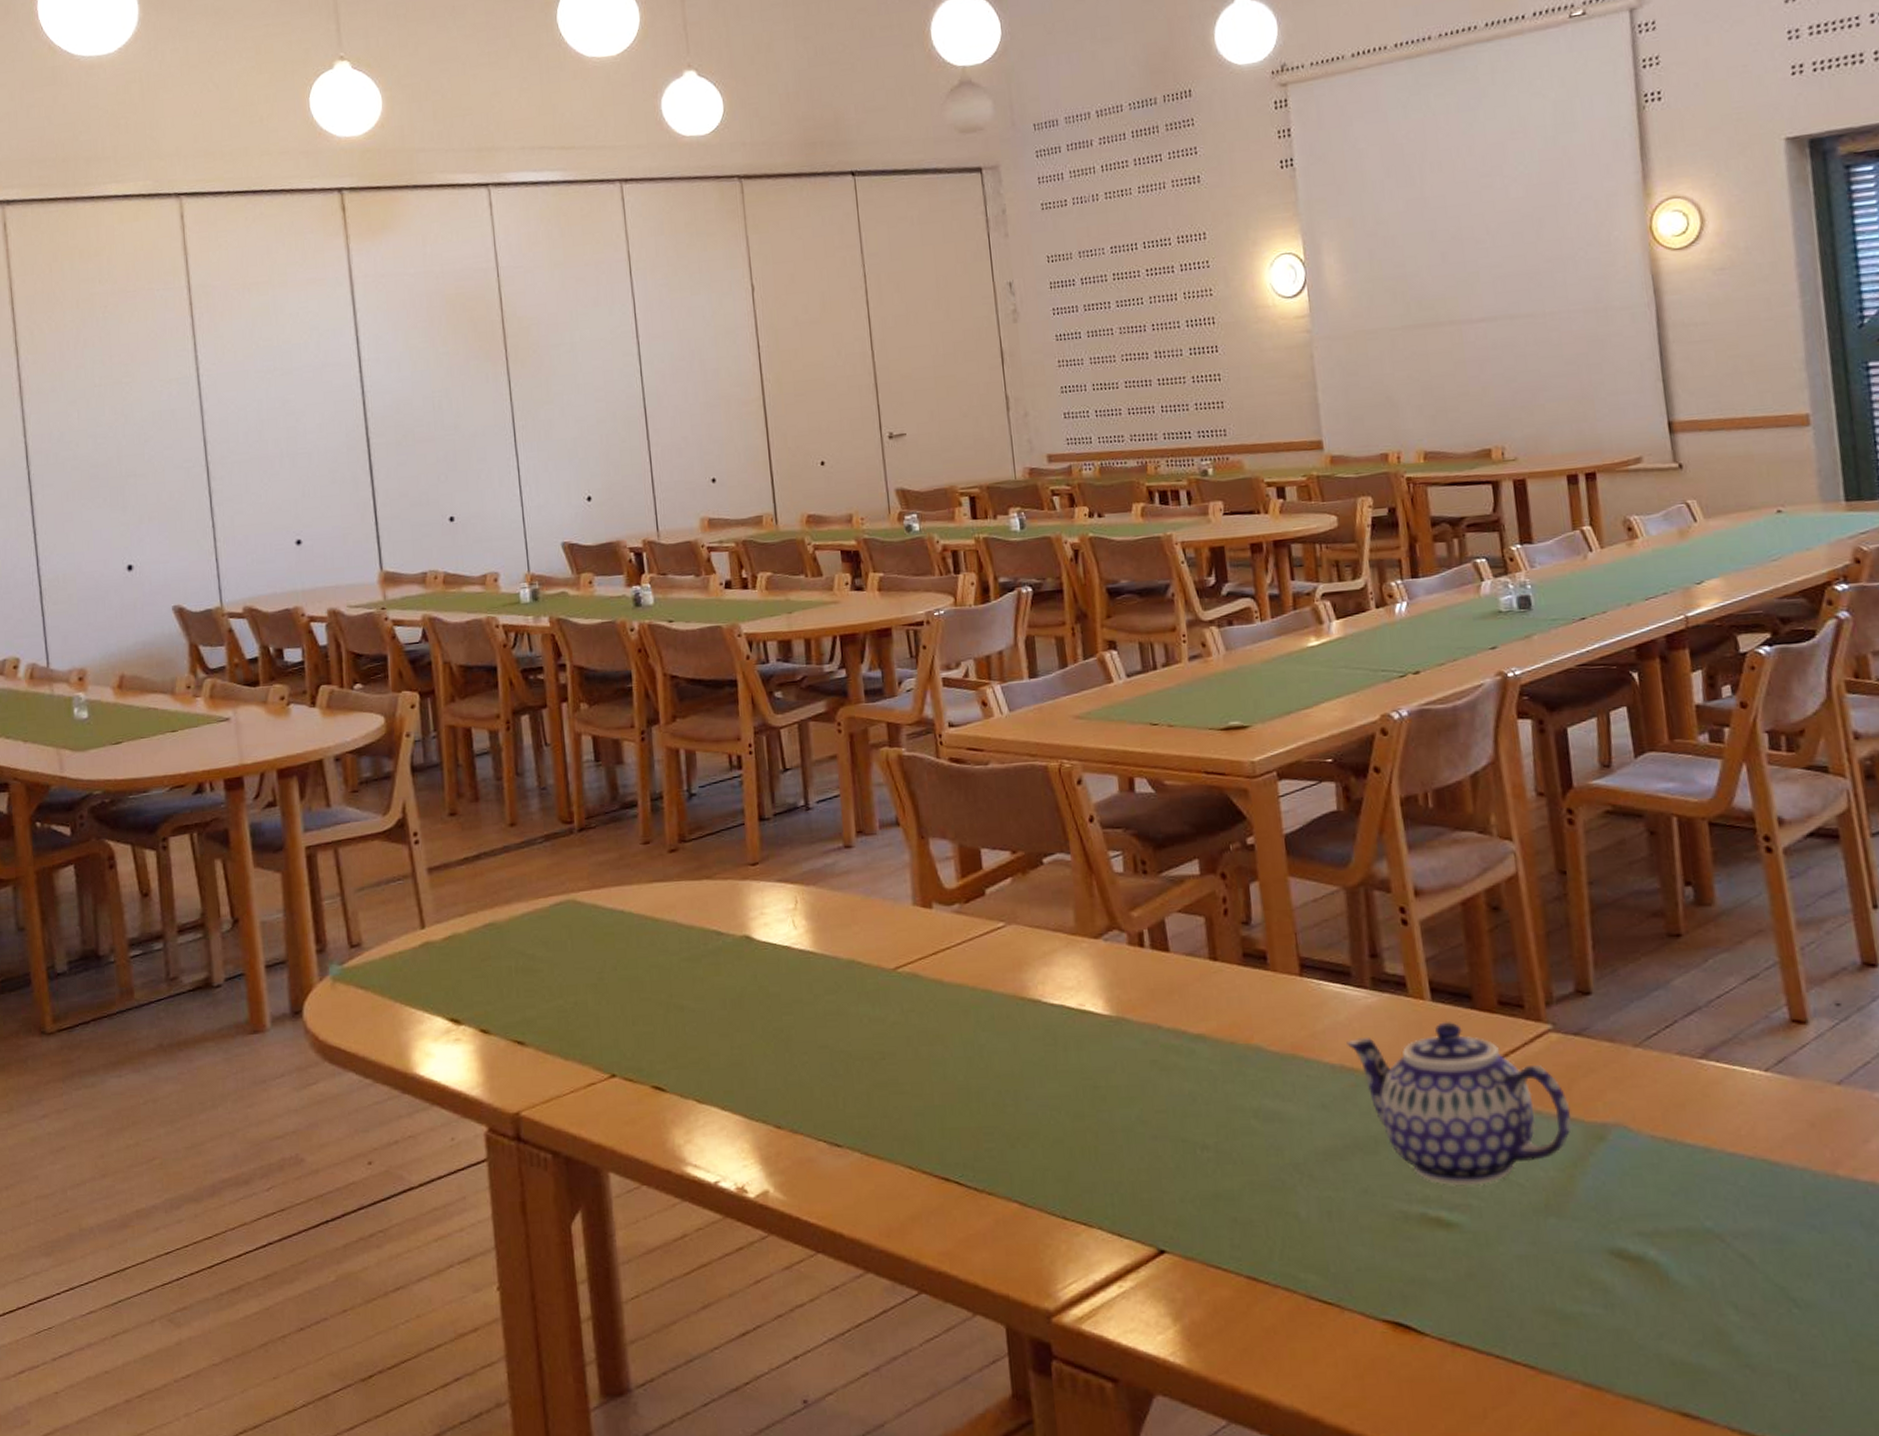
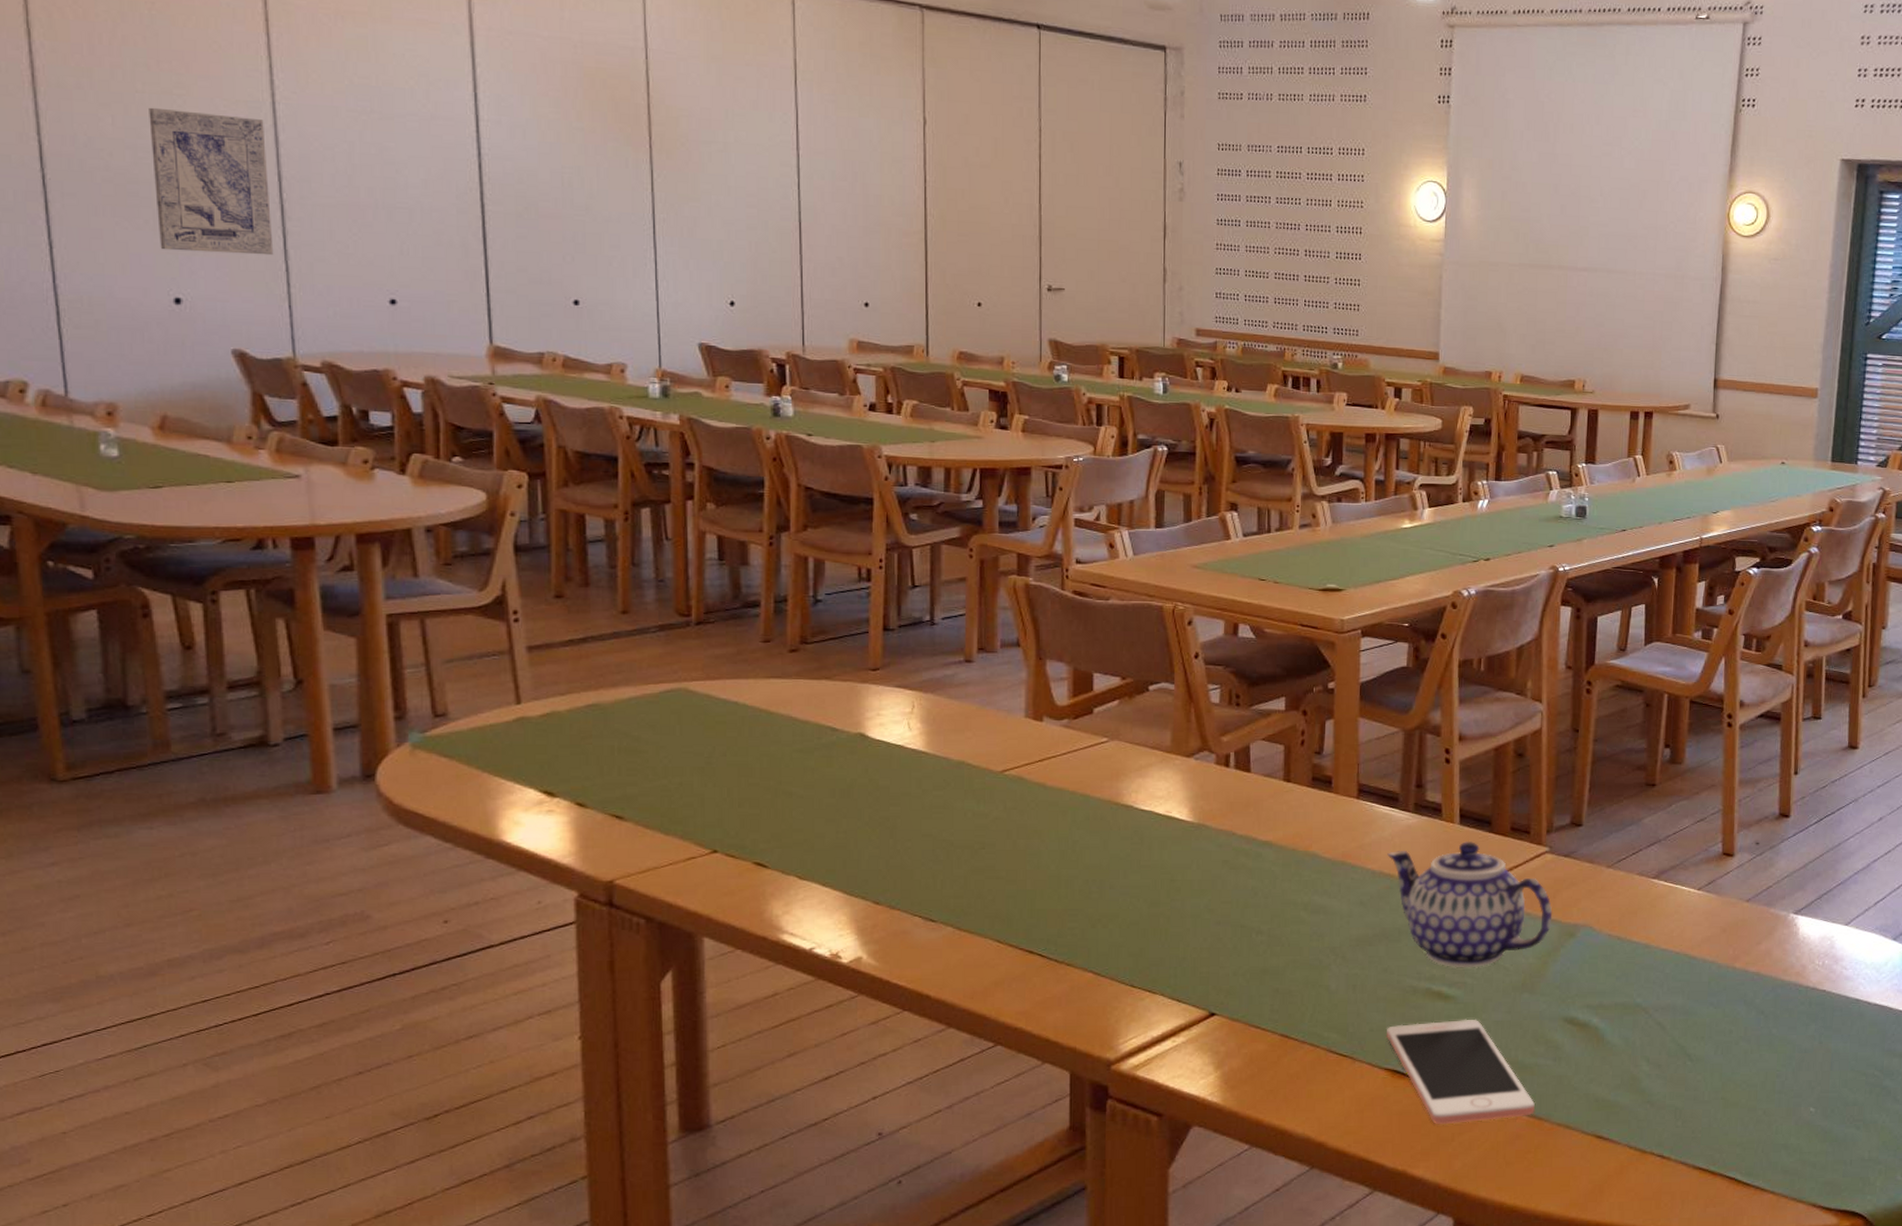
wall art: none [104,392,203,523] -> present [149,107,274,256]
cell phone: none [1378,1253,1591,1396] -> present [1387,1019,1536,1125]

